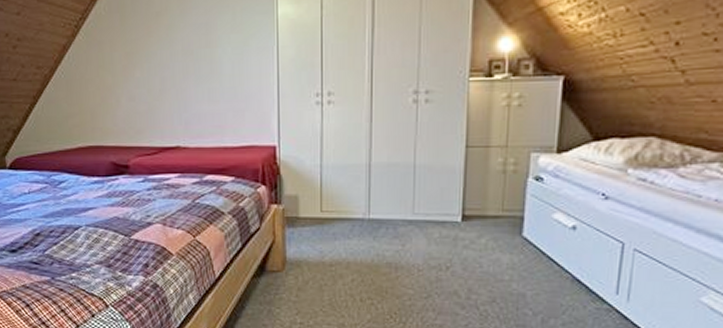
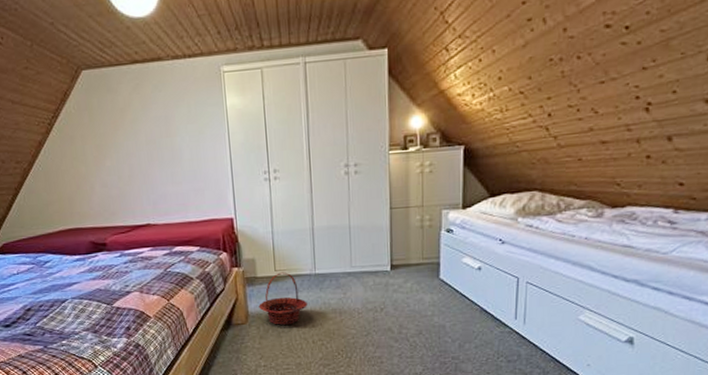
basket: none [299,214,357,277] -> present [259,272,307,325]

